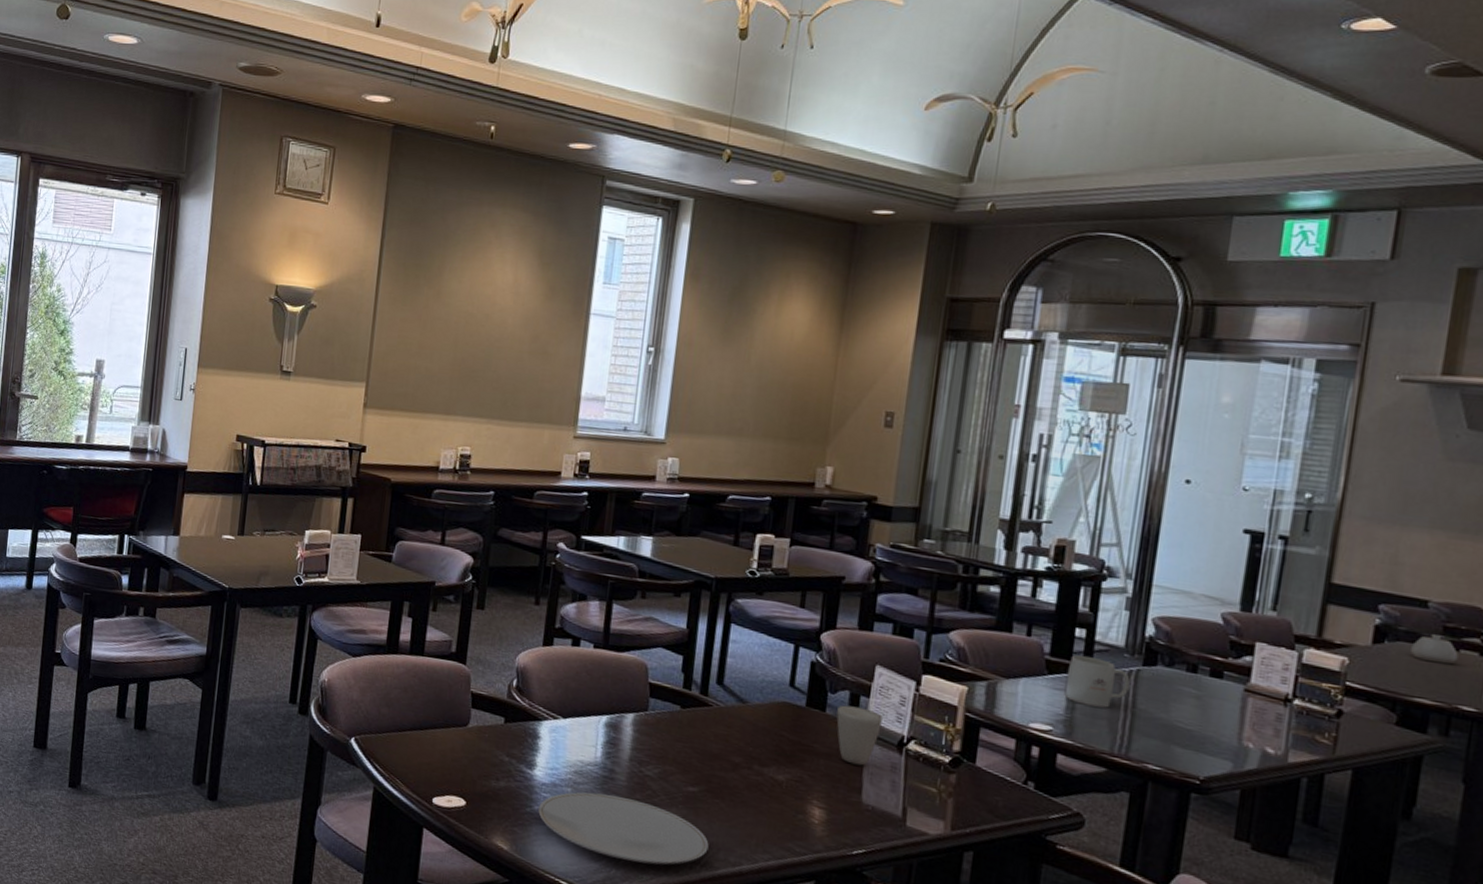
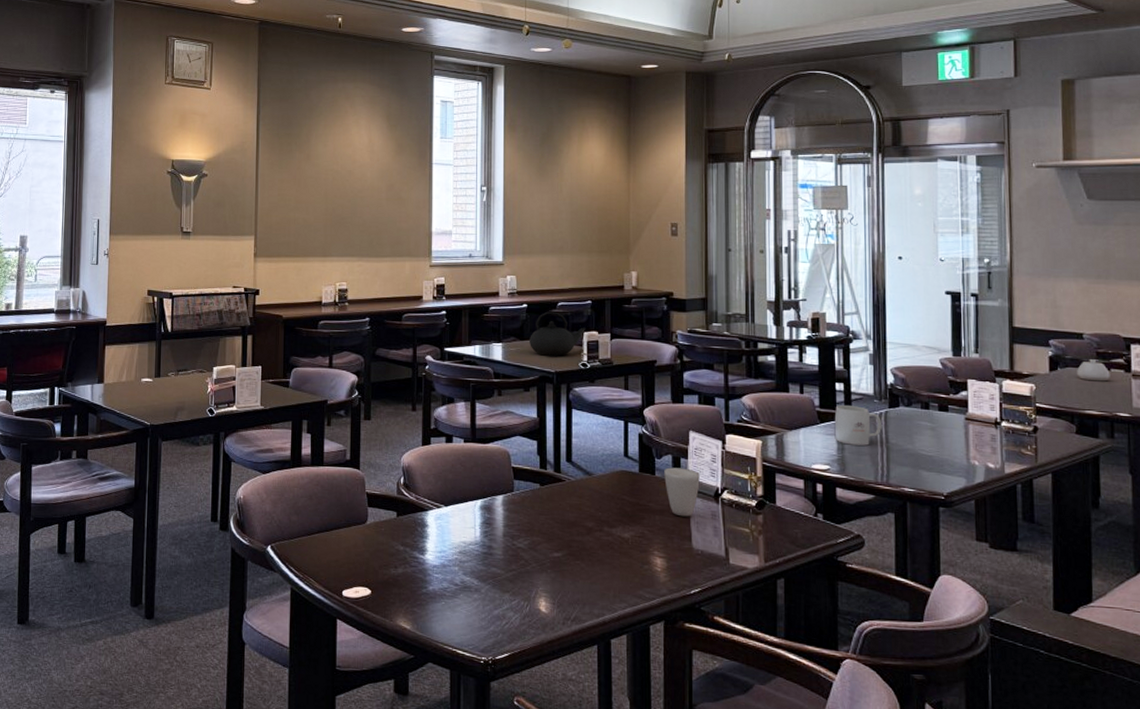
plate: present [538,792,709,865] -> none [433,568,576,625]
teapot: none [687,504,760,560] -> present [530,311,586,356]

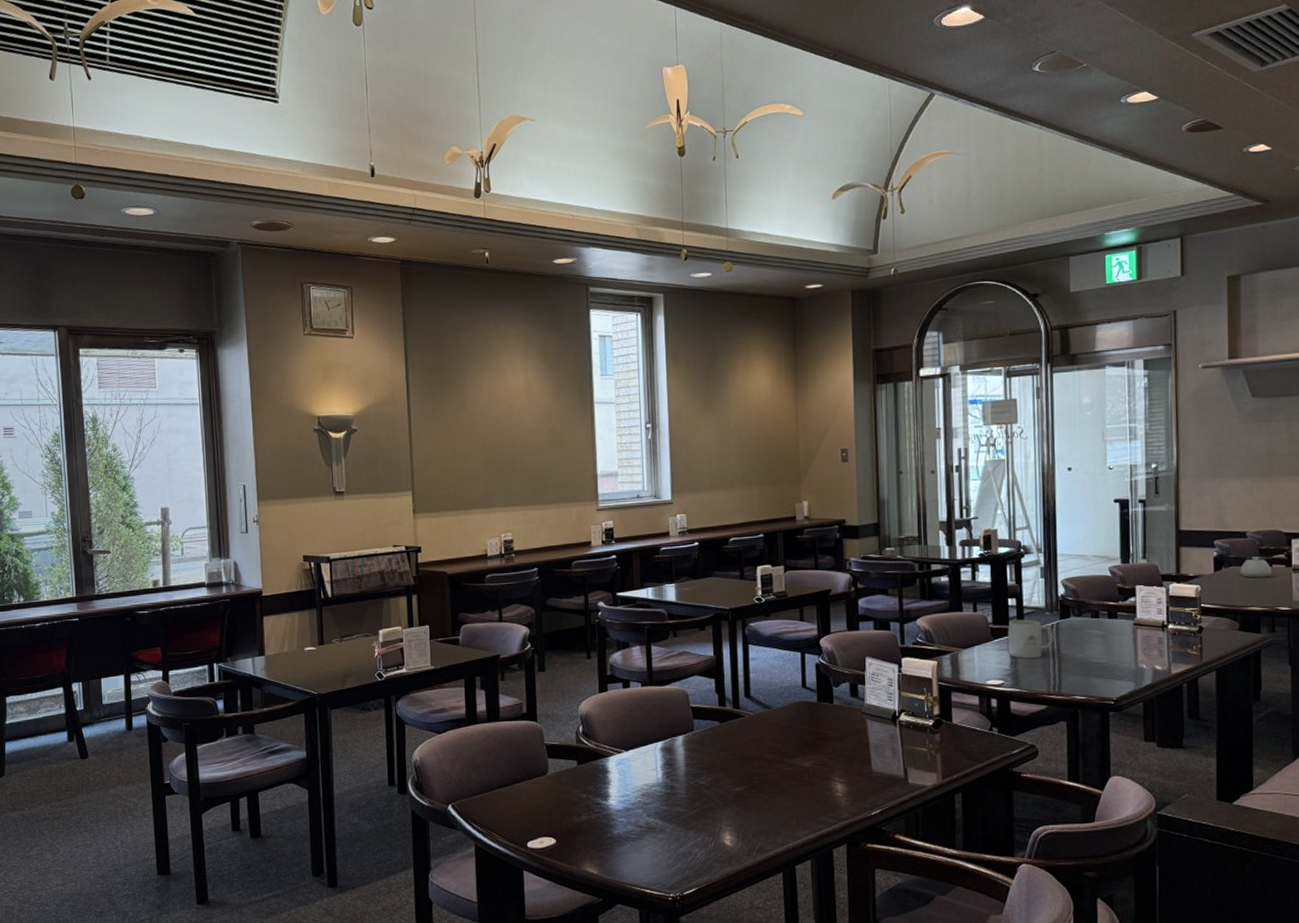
teapot: present [530,311,586,356] -> none [703,547,759,593]
cup: present [664,467,700,517] -> none [842,694,878,742]

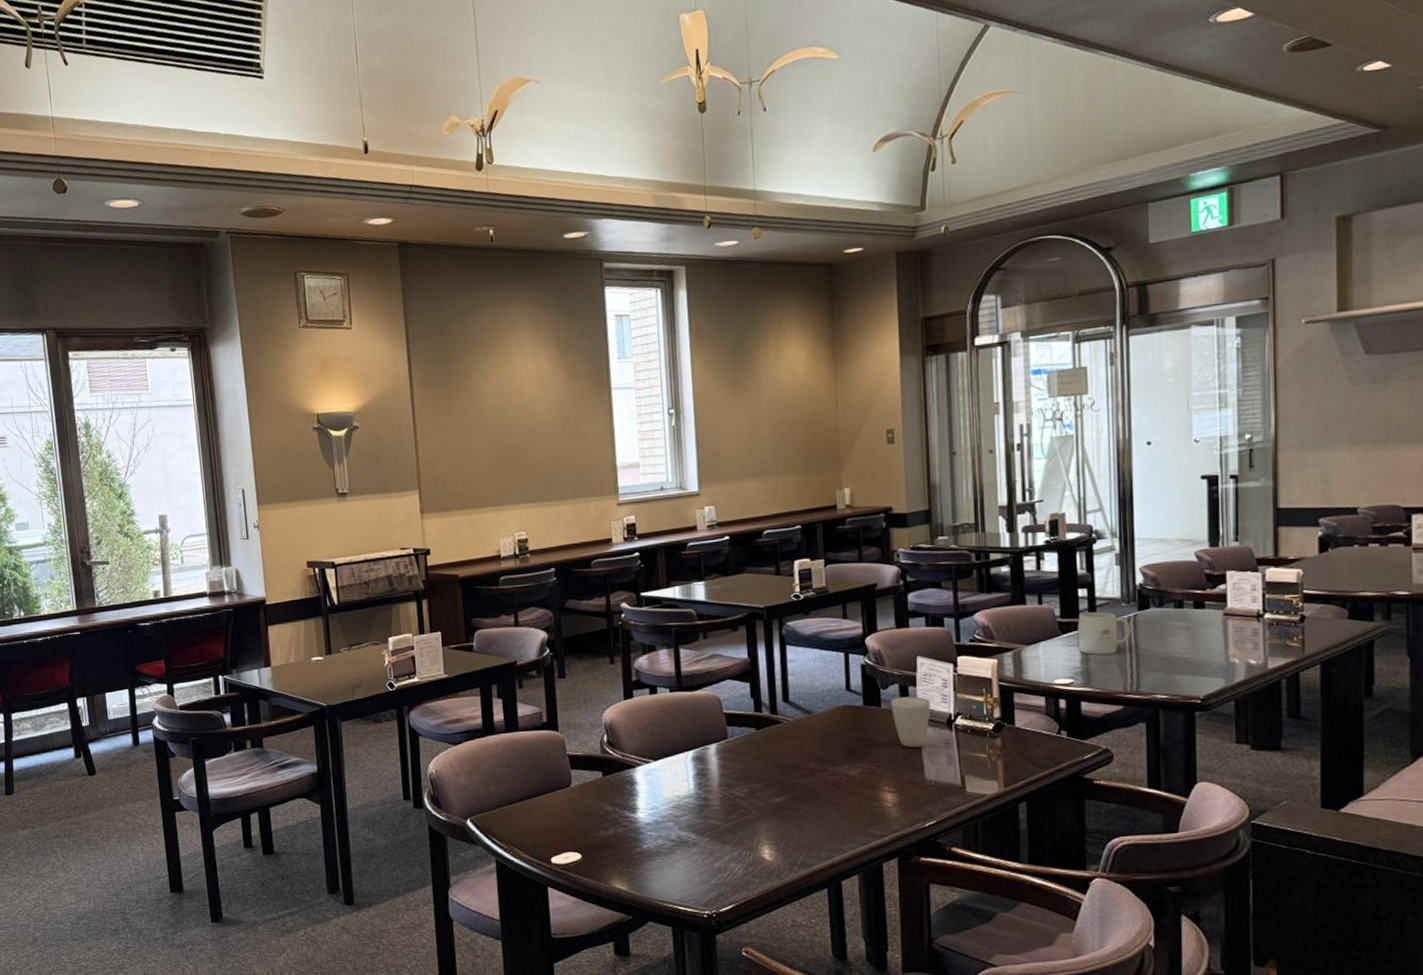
cup: none [842,694,878,742] -> present [891,696,931,748]
sugar bowl: present [1240,557,1272,578] -> none [1350,535,1388,560]

